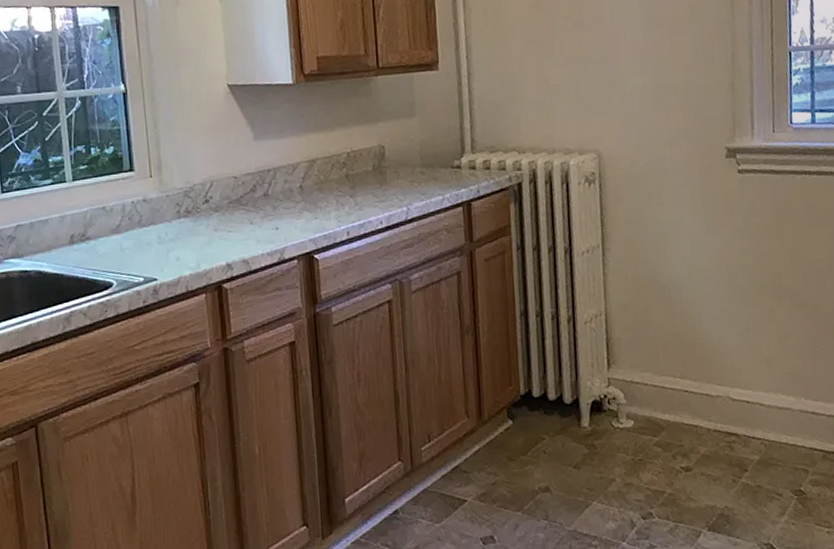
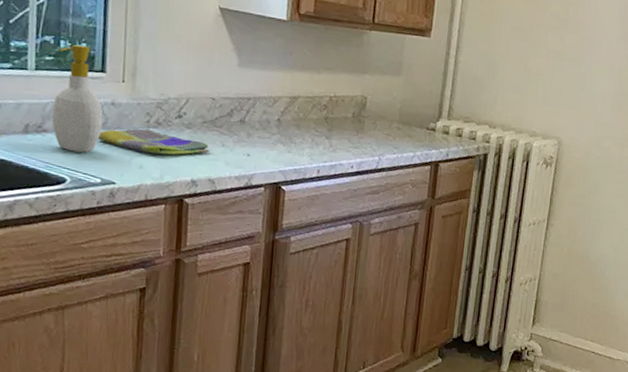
soap bottle: none [90,149,138,255] -> present [52,45,103,153]
dish towel: none [135,219,239,244] -> present [97,128,210,155]

